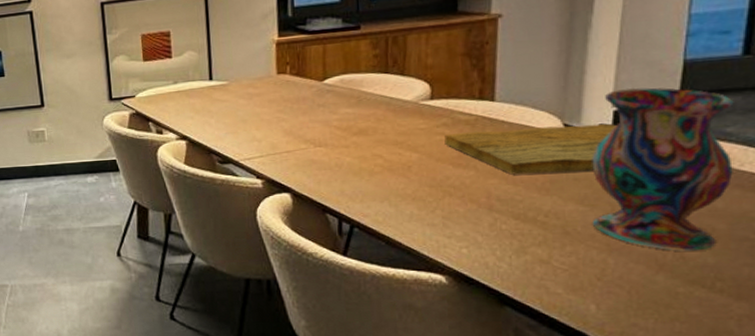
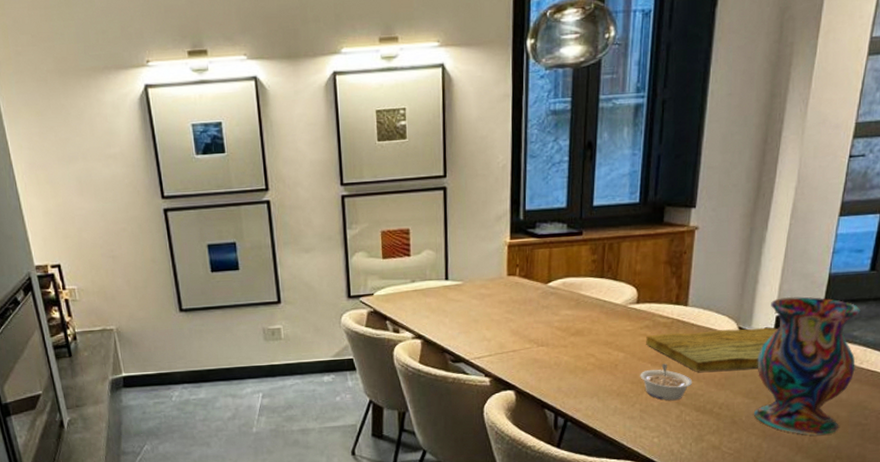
legume: none [439,165,508,207] -> present [640,364,693,401]

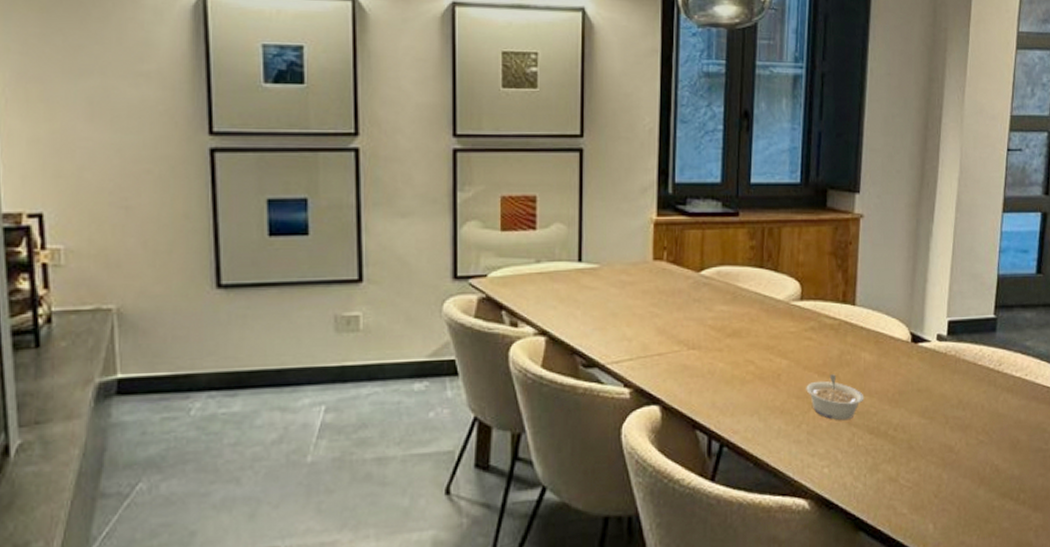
cutting board: present [646,327,777,372] -> none [812,333,950,385]
vase: present [754,296,861,435] -> none [931,299,1031,464]

